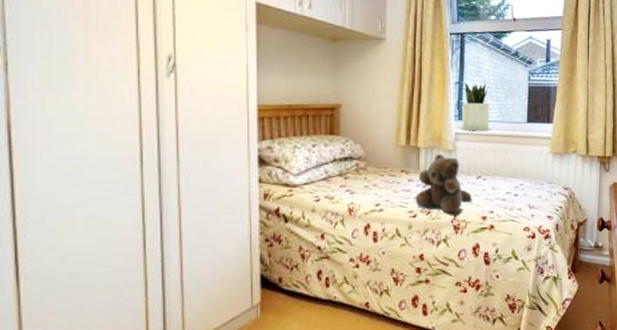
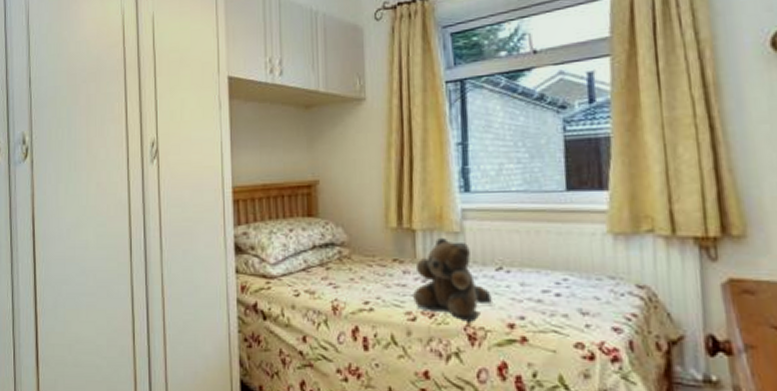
planter: present [460,82,492,132] -> none [467,140,514,207]

